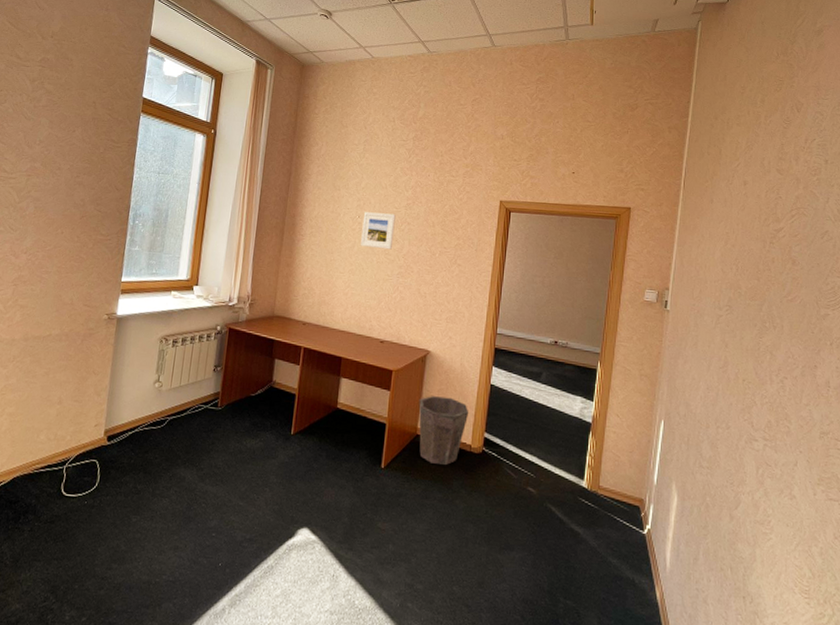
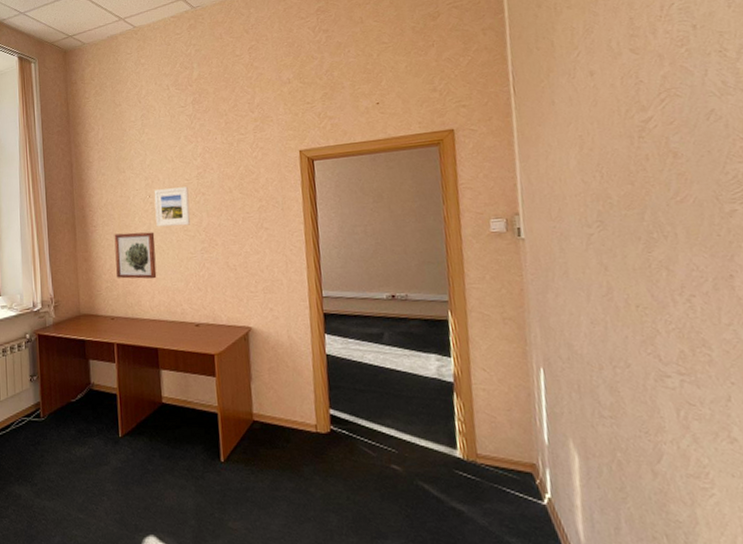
wall art: none [315,246,358,294] -> present [114,232,157,279]
waste bin: present [419,396,469,465] -> none [249,375,308,451]

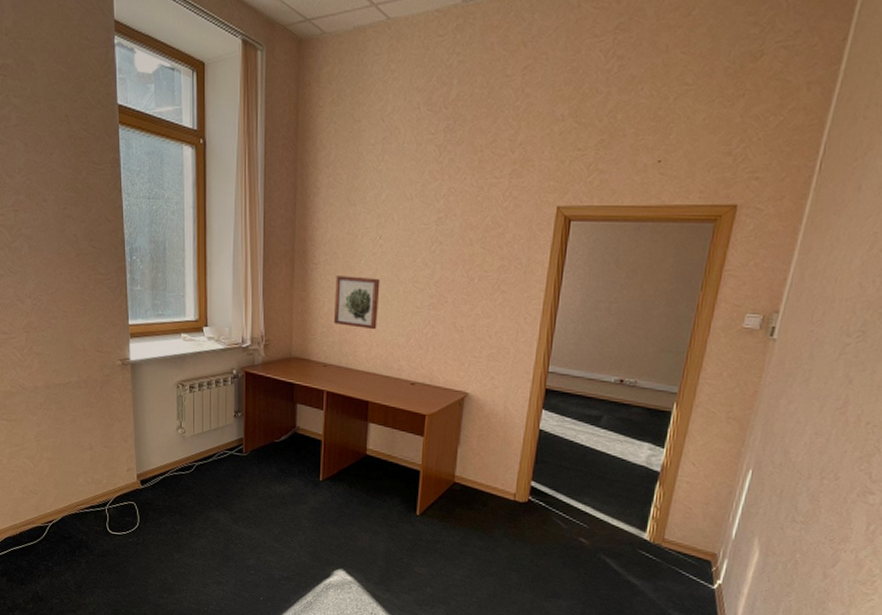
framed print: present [154,186,190,227] -> none [384,231,424,276]

